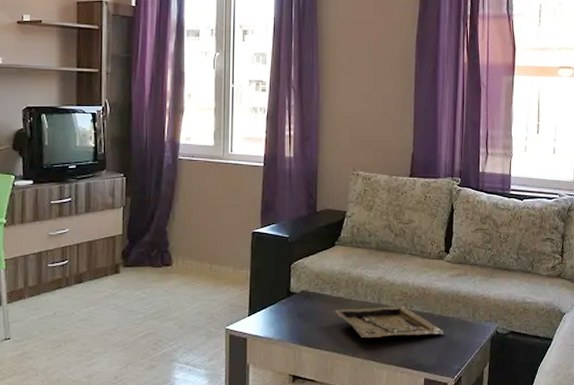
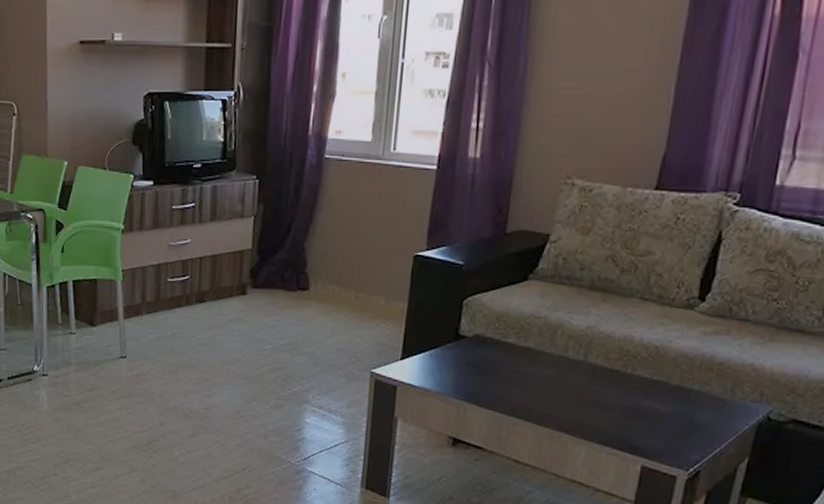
tray: present [330,306,444,339] -> none [513,360,681,412]

